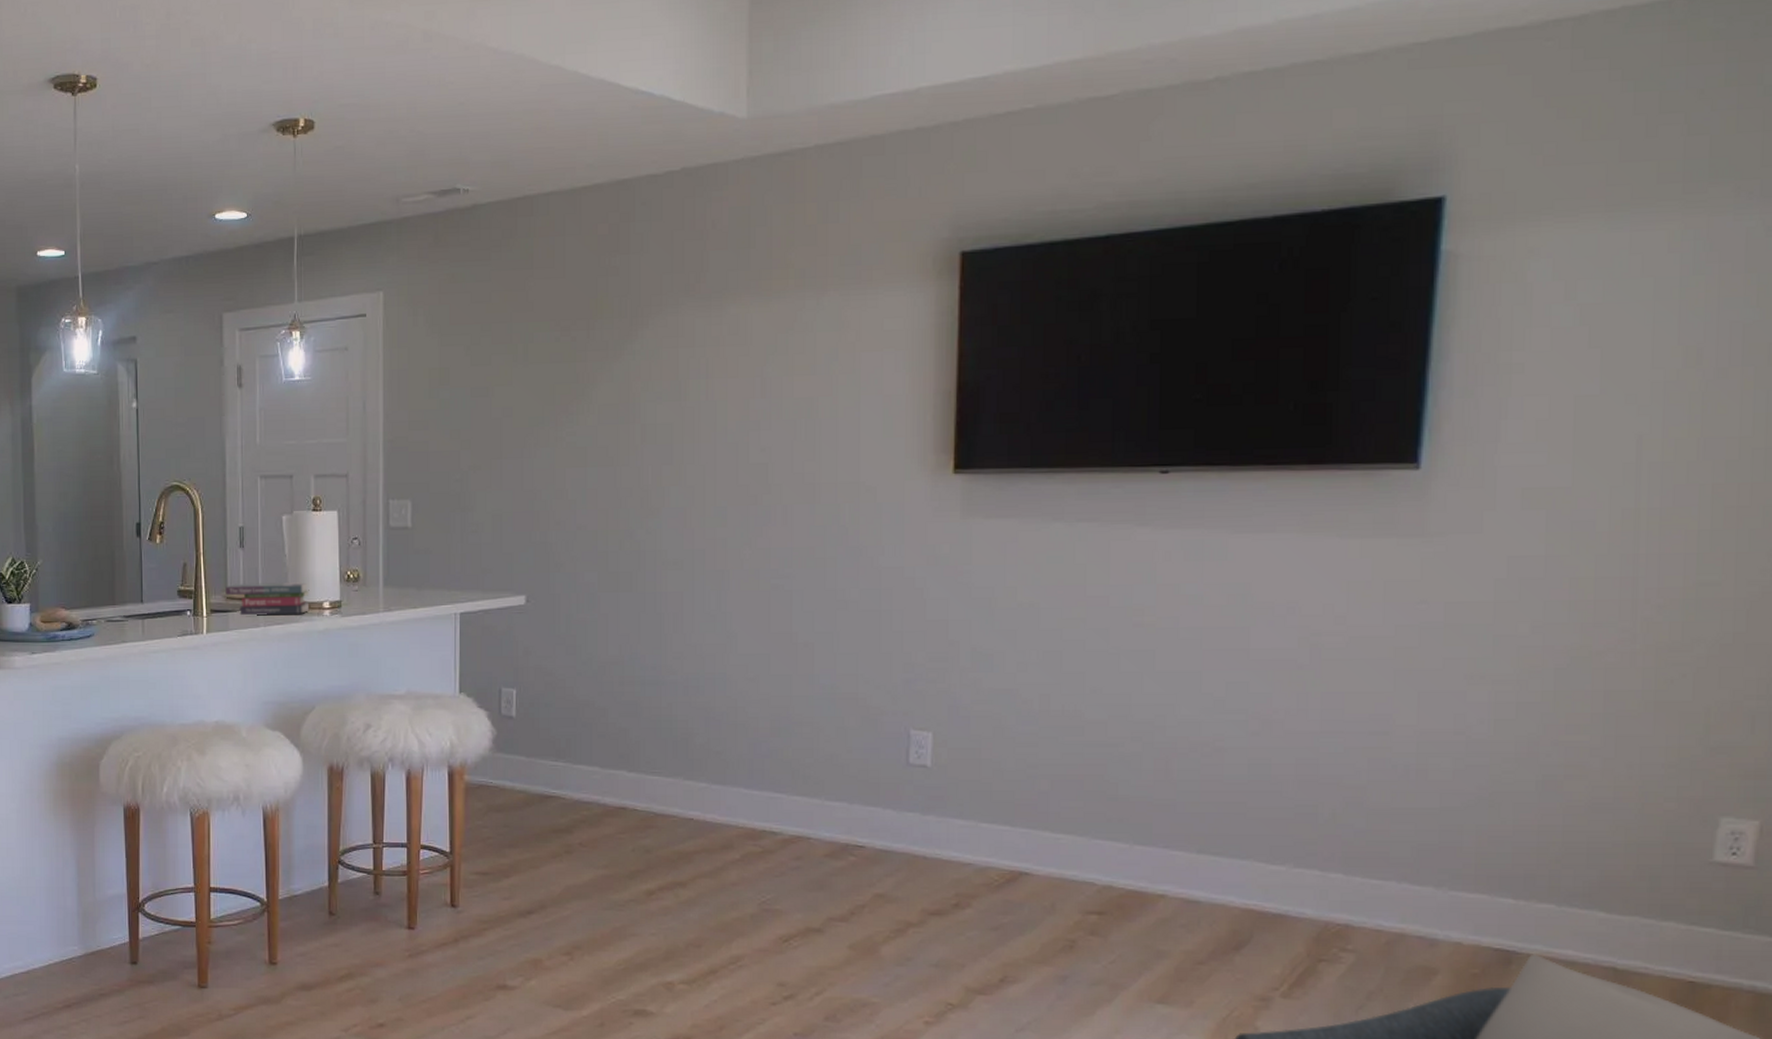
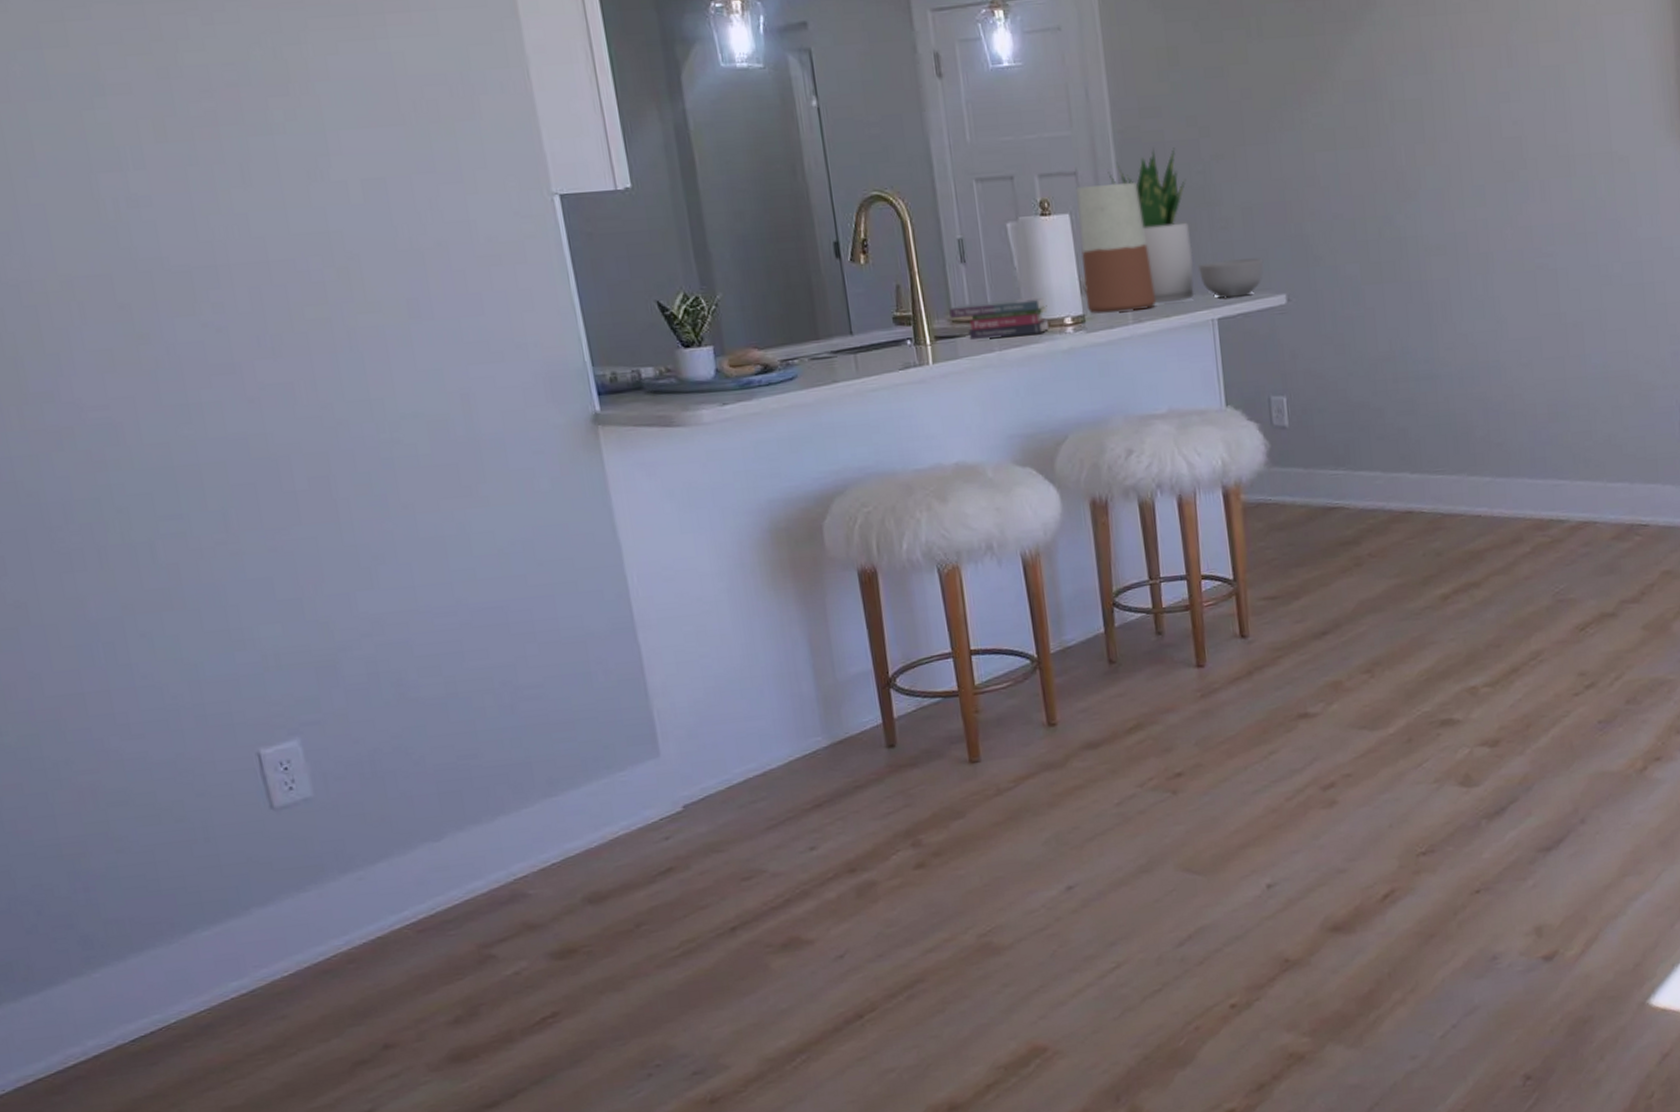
vase: none [343,487,406,600] -> present [1075,183,1157,314]
planter: none [375,456,445,596] -> present [1107,147,1195,304]
bowl: none [446,561,508,596] -> present [1197,258,1264,299]

